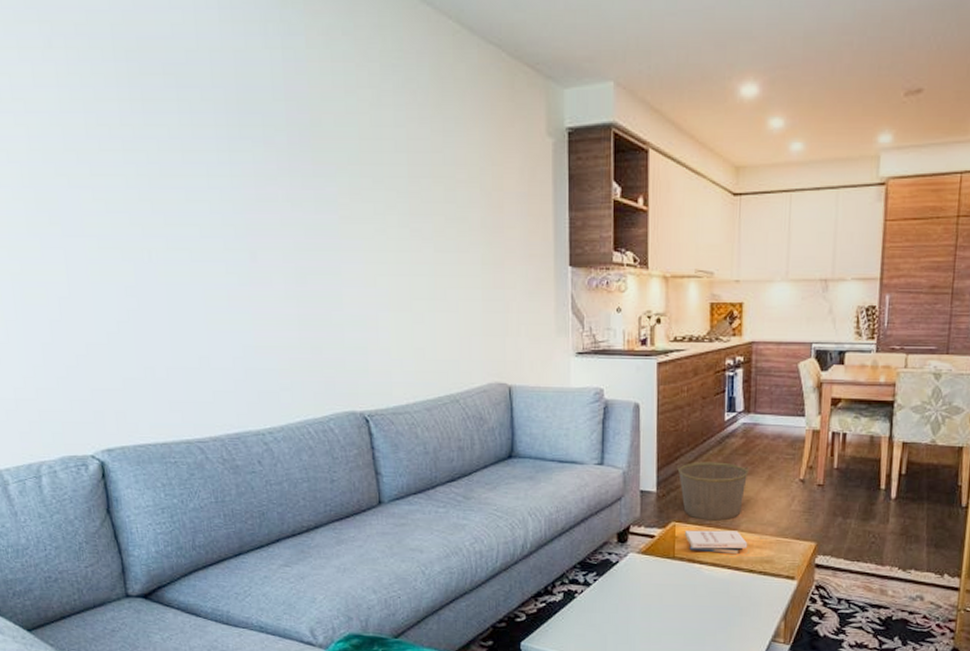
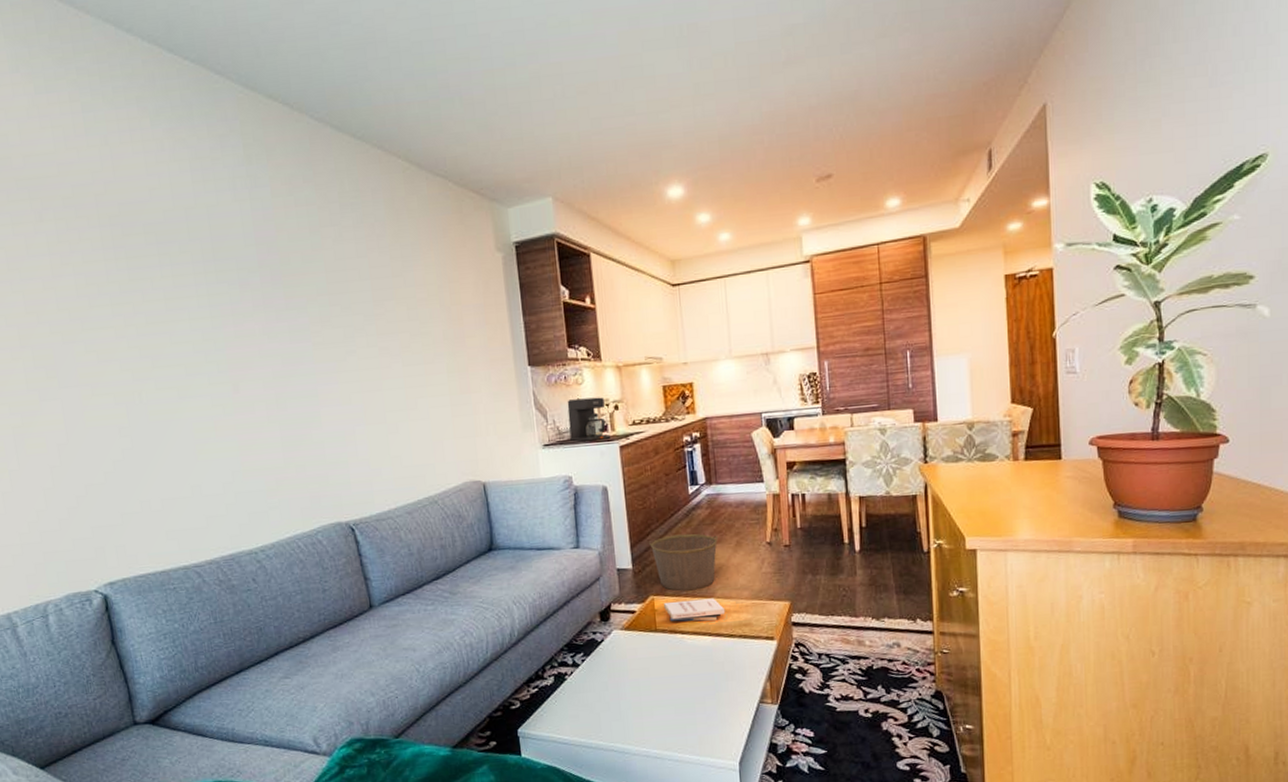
coffee maker: none [604,307,650,355] -> present [567,397,611,443]

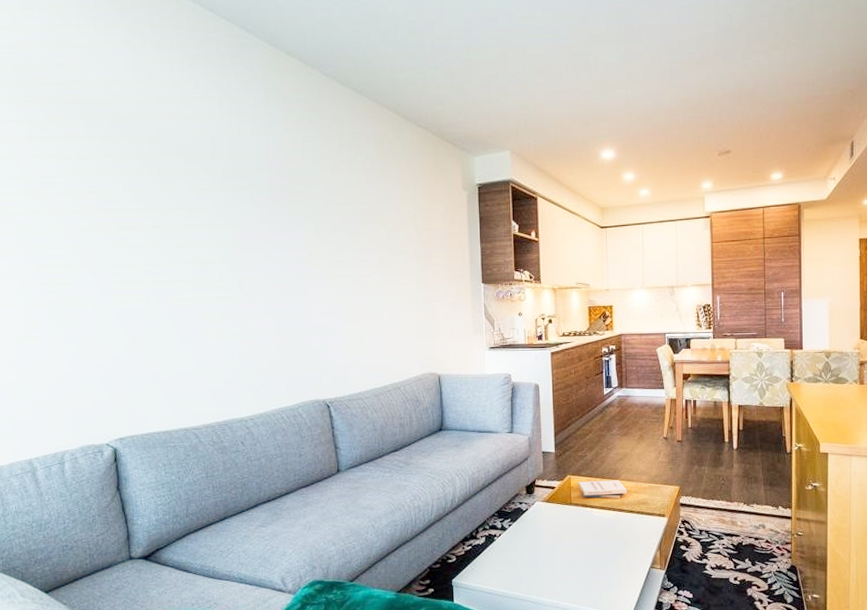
coffee maker: present [567,397,611,443] -> none [510,312,545,348]
basket: present [649,533,718,592] -> none [570,426,624,473]

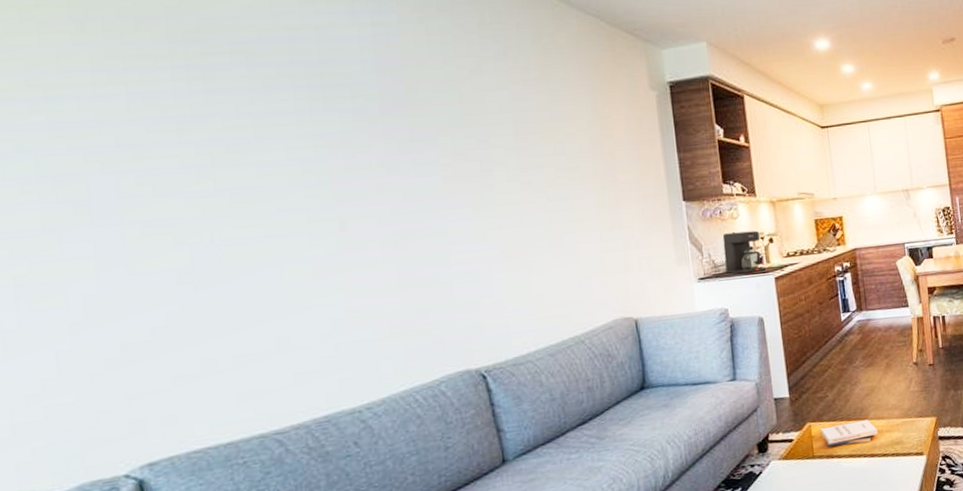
coffee maker: none [510,312,545,348] -> present [722,230,767,275]

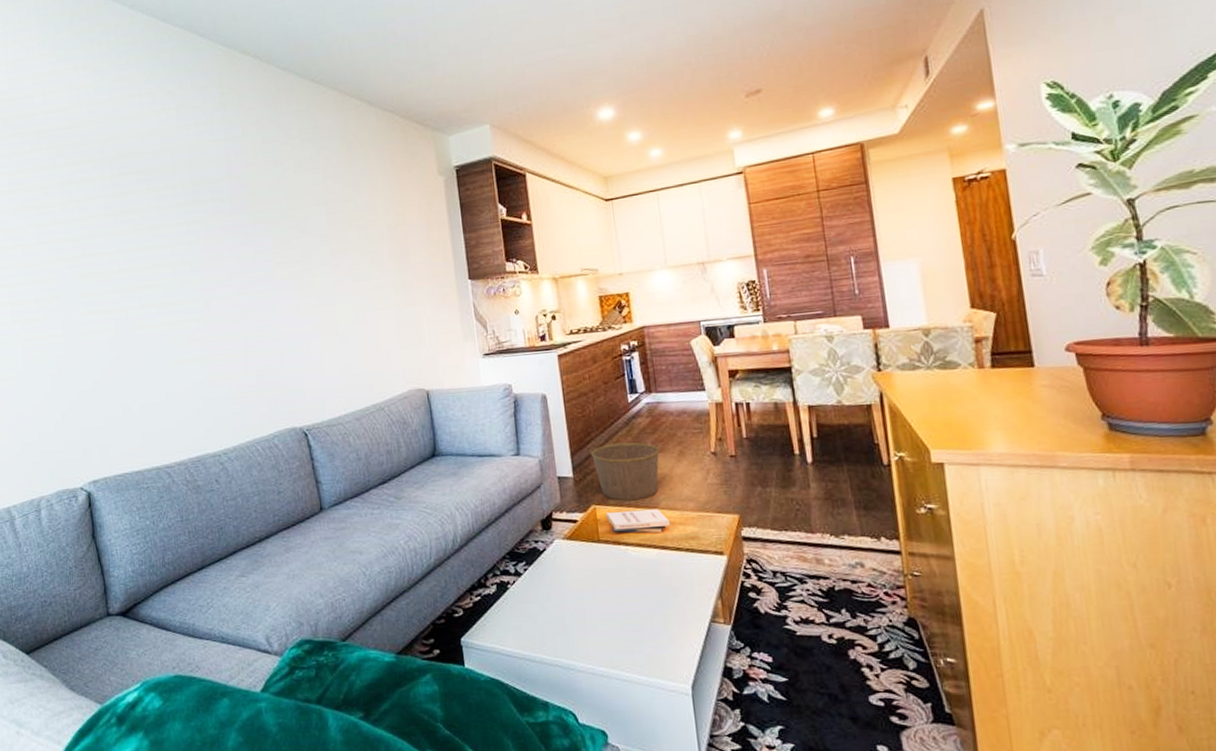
coffee maker: present [722,230,767,275] -> none [505,307,550,352]
basket: none [805,358,869,417] -> present [590,442,660,502]

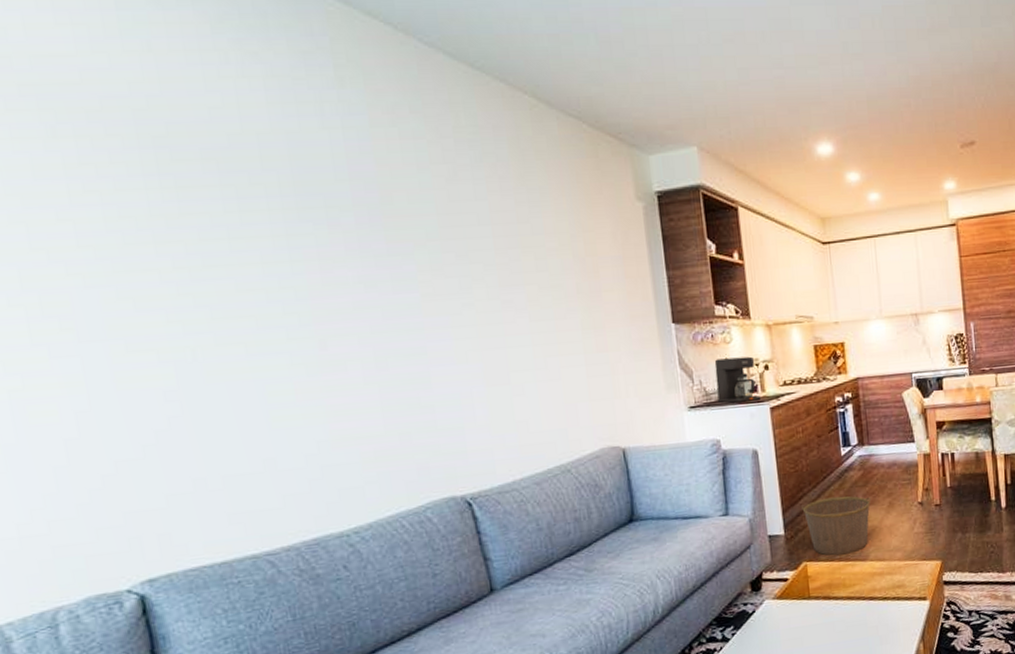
coffee maker: none [505,307,550,352] -> present [714,356,762,404]
books: present [605,509,671,533] -> none [816,561,879,588]

